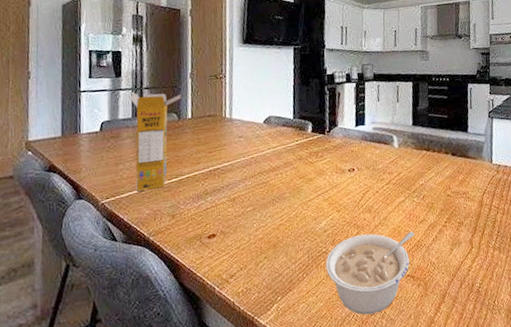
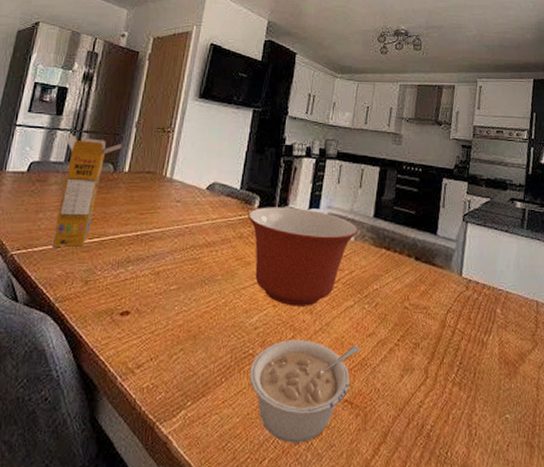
mixing bowl: none [304,127,401,209] -> present [248,207,358,306]

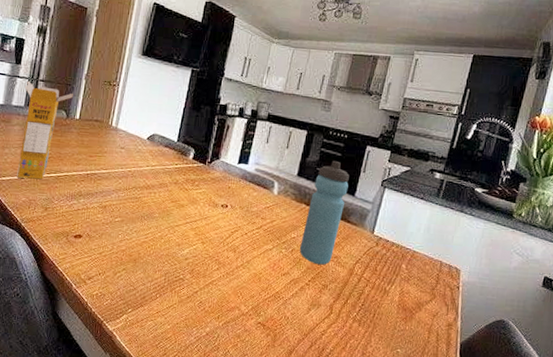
mixing bowl: present [248,207,358,306] -> none [183,159,282,246]
legume: present [249,340,361,443] -> none [179,271,275,350]
water bottle: none [385,197,429,319] -> present [300,160,349,265]

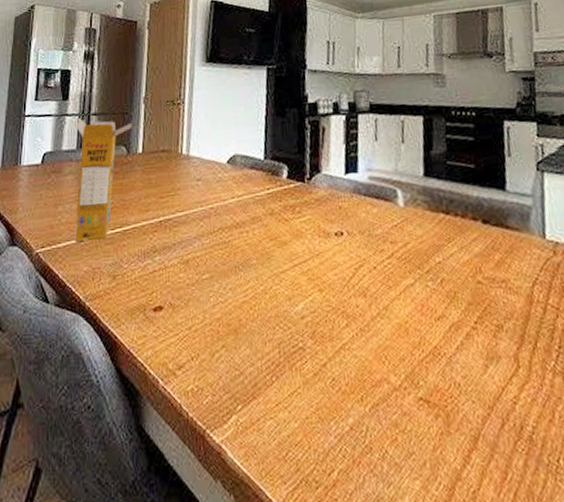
water bottle: present [300,160,349,265] -> none [448,147,499,296]

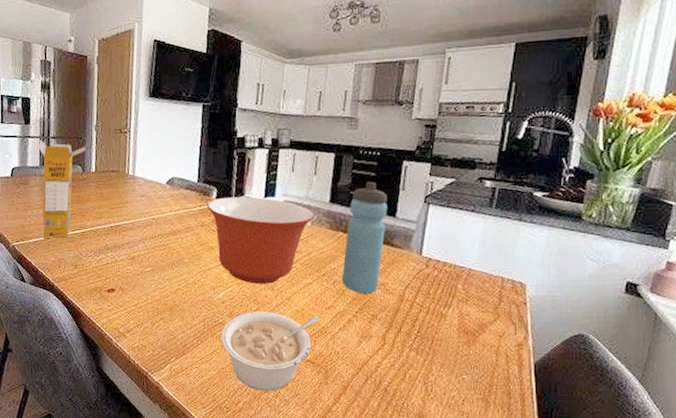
mixing bowl: none [277,174,408,290] -> present [207,196,315,284]
legume: none [302,328,430,451] -> present [221,312,320,391]
water bottle: none [448,147,499,296] -> present [342,181,388,294]

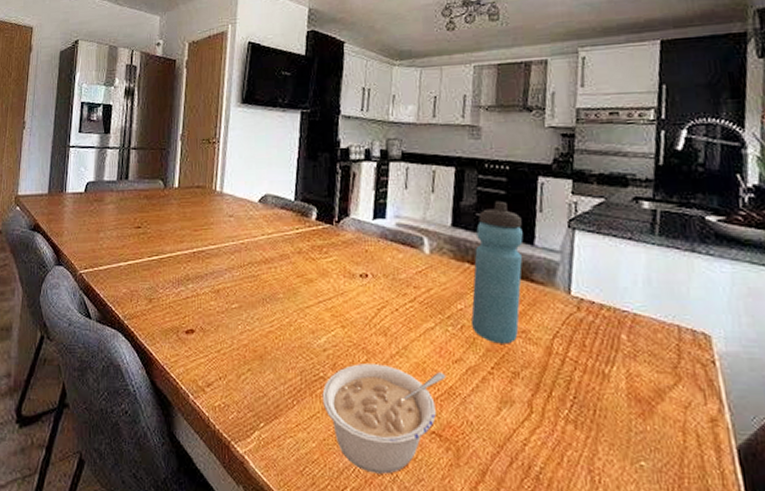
cereal box: present [37,139,86,238] -> none [115,150,169,265]
mixing bowl: present [207,196,315,284] -> none [306,218,434,328]

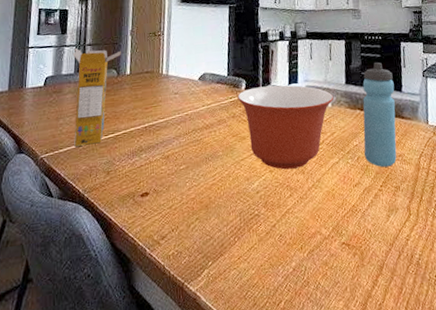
cereal box: none [115,150,169,265] -> present [72,47,121,147]
mixing bowl: none [306,218,434,328] -> present [237,85,334,170]
legume: present [322,364,446,474] -> none [257,195,350,285]

